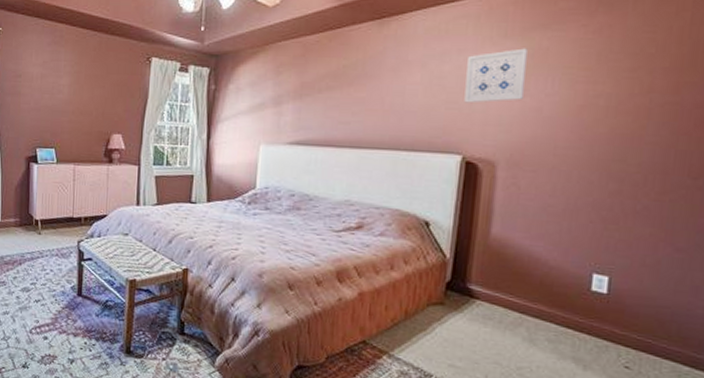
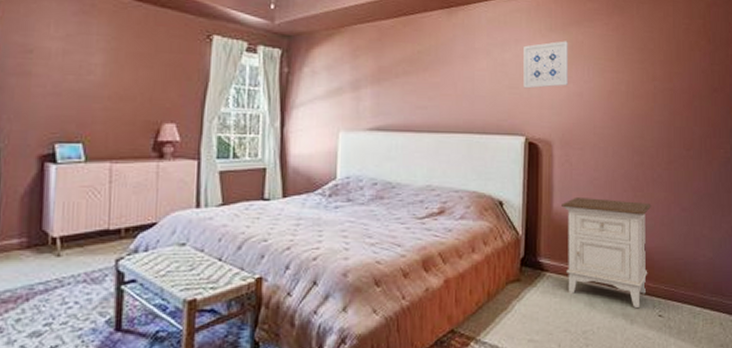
nightstand: none [502,223,629,355] -> present [561,196,652,309]

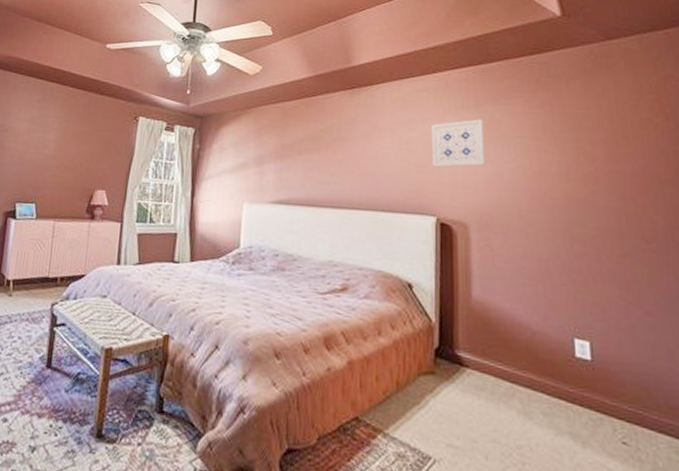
nightstand: present [561,196,652,309] -> none [482,286,603,430]

